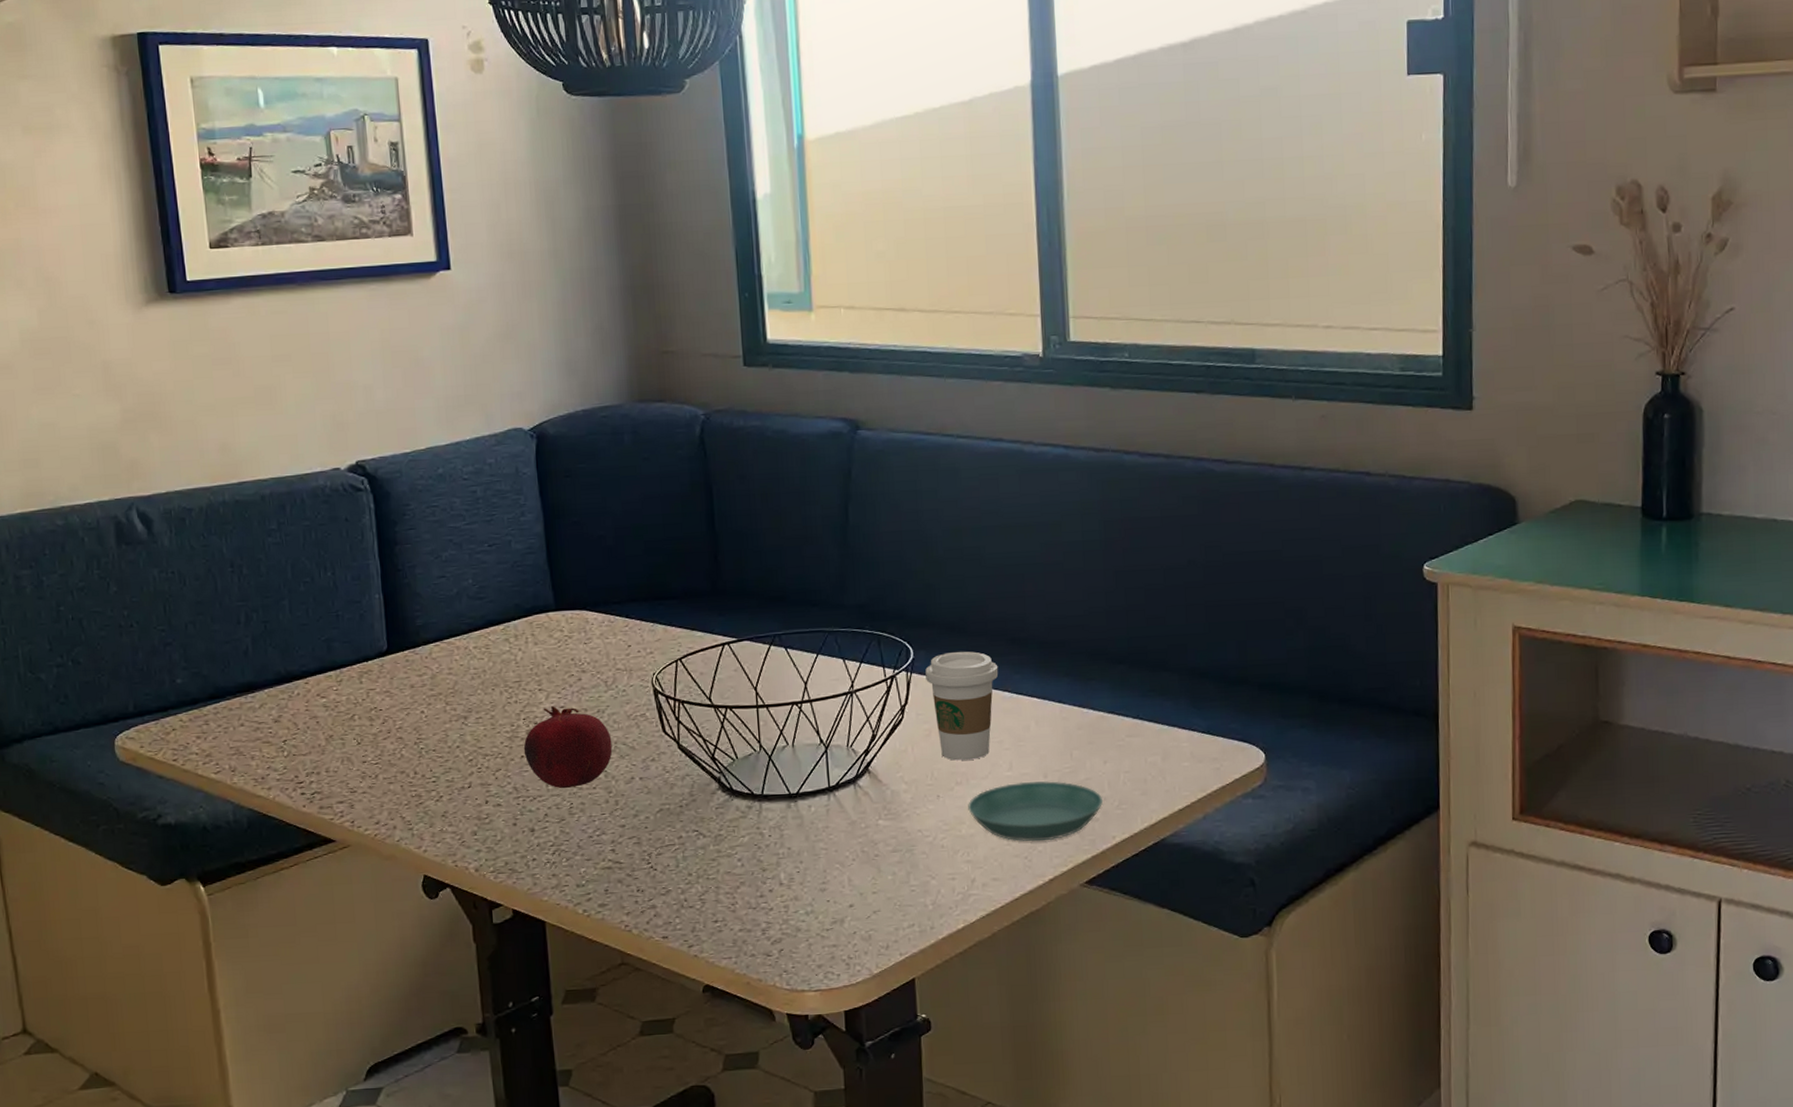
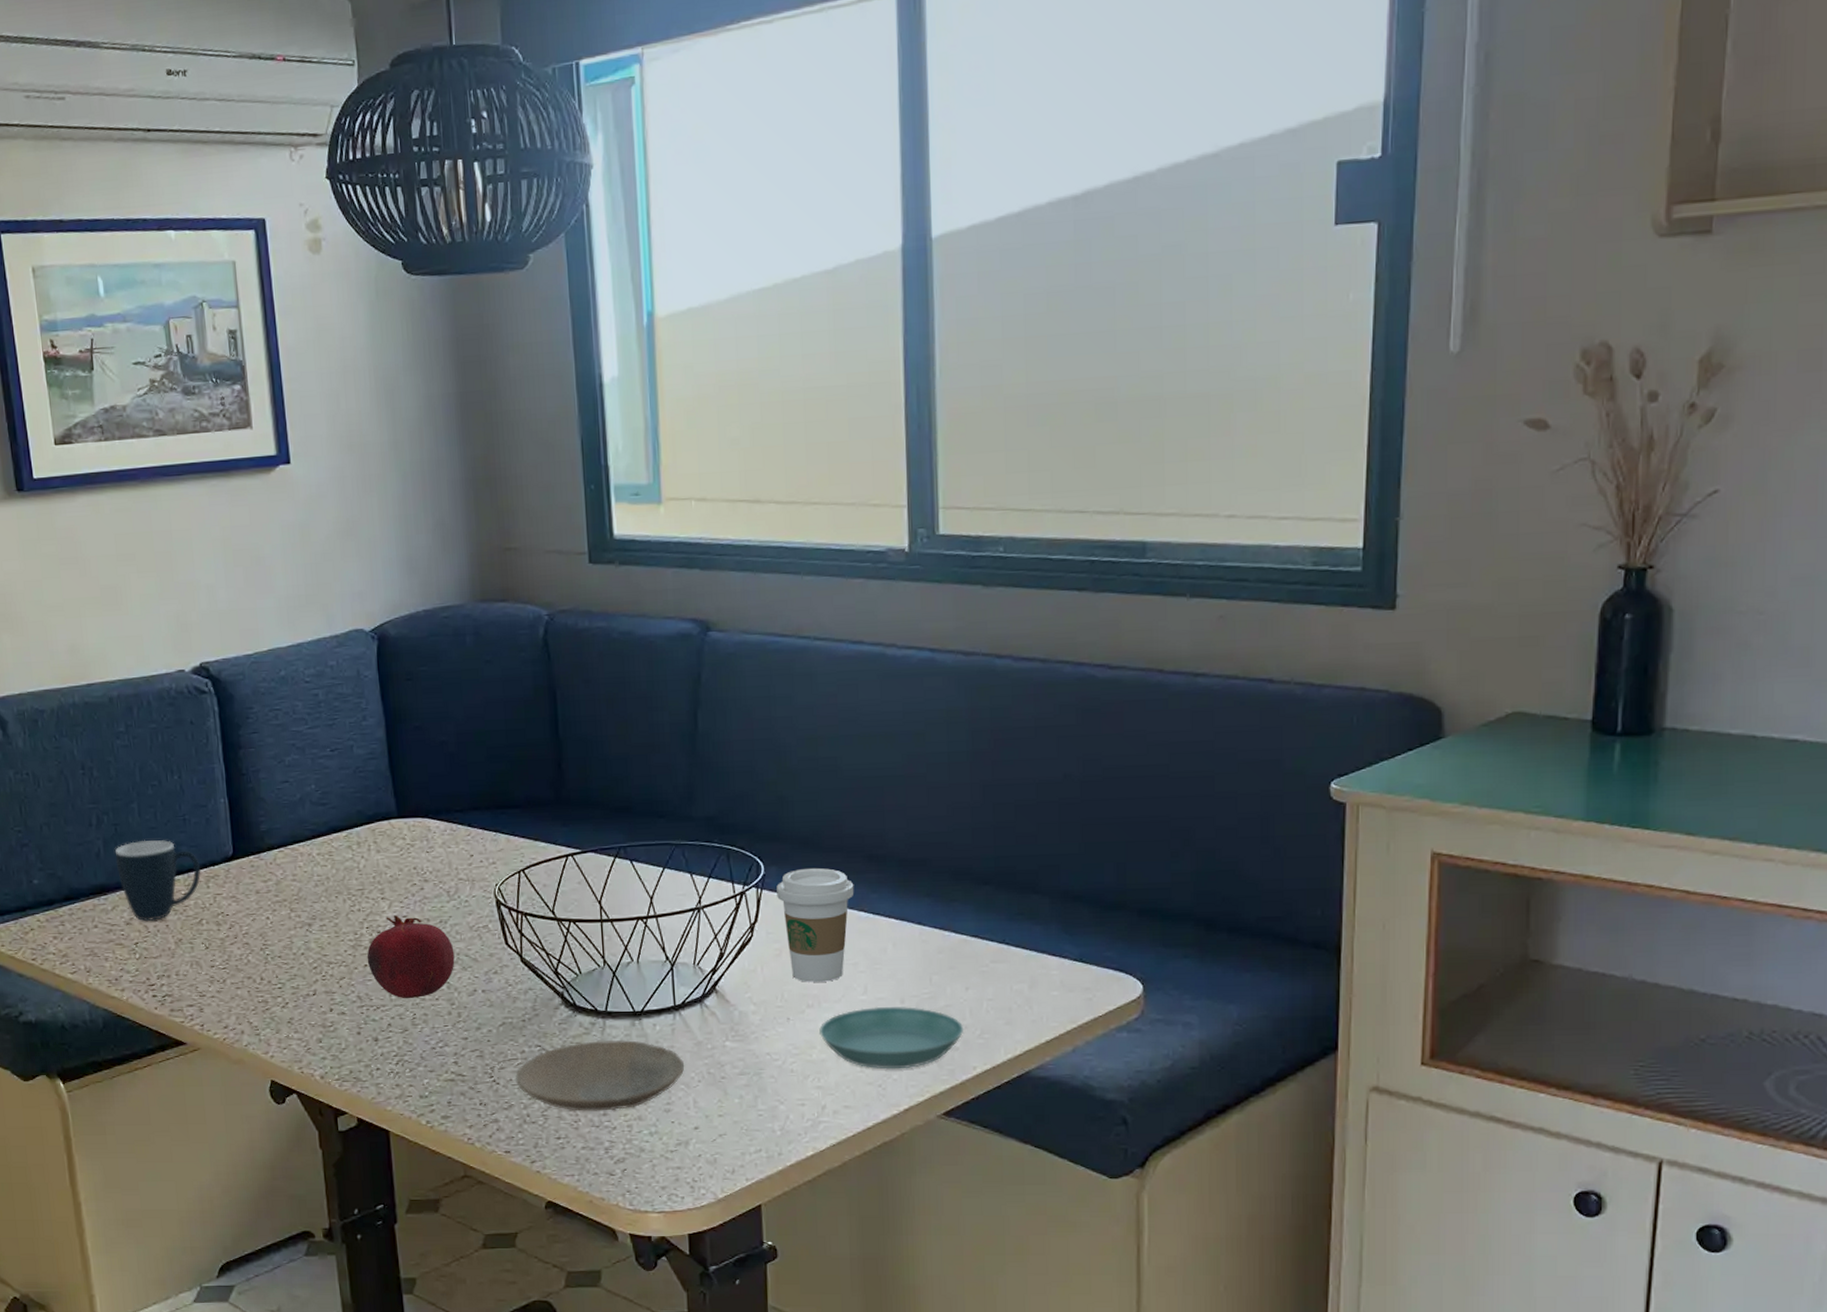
mug: none [264,636,354,719] -> present [115,840,202,922]
plate: none [673,822,840,894] -> present [516,1040,685,1112]

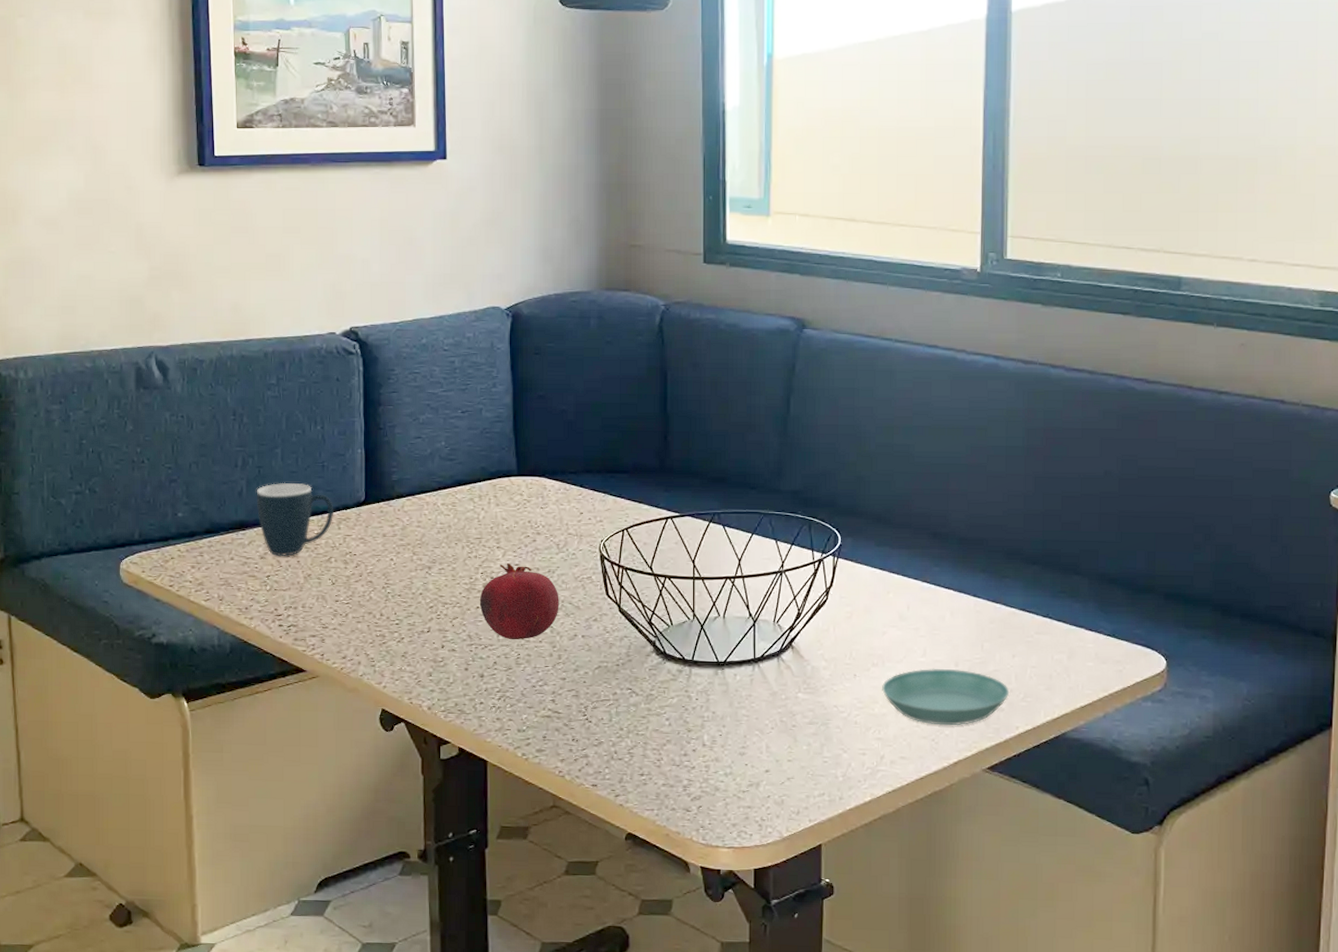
plate: present [516,1040,685,1112] -> none [607,687,760,752]
coffee cup: present [776,867,854,982] -> none [851,541,919,644]

